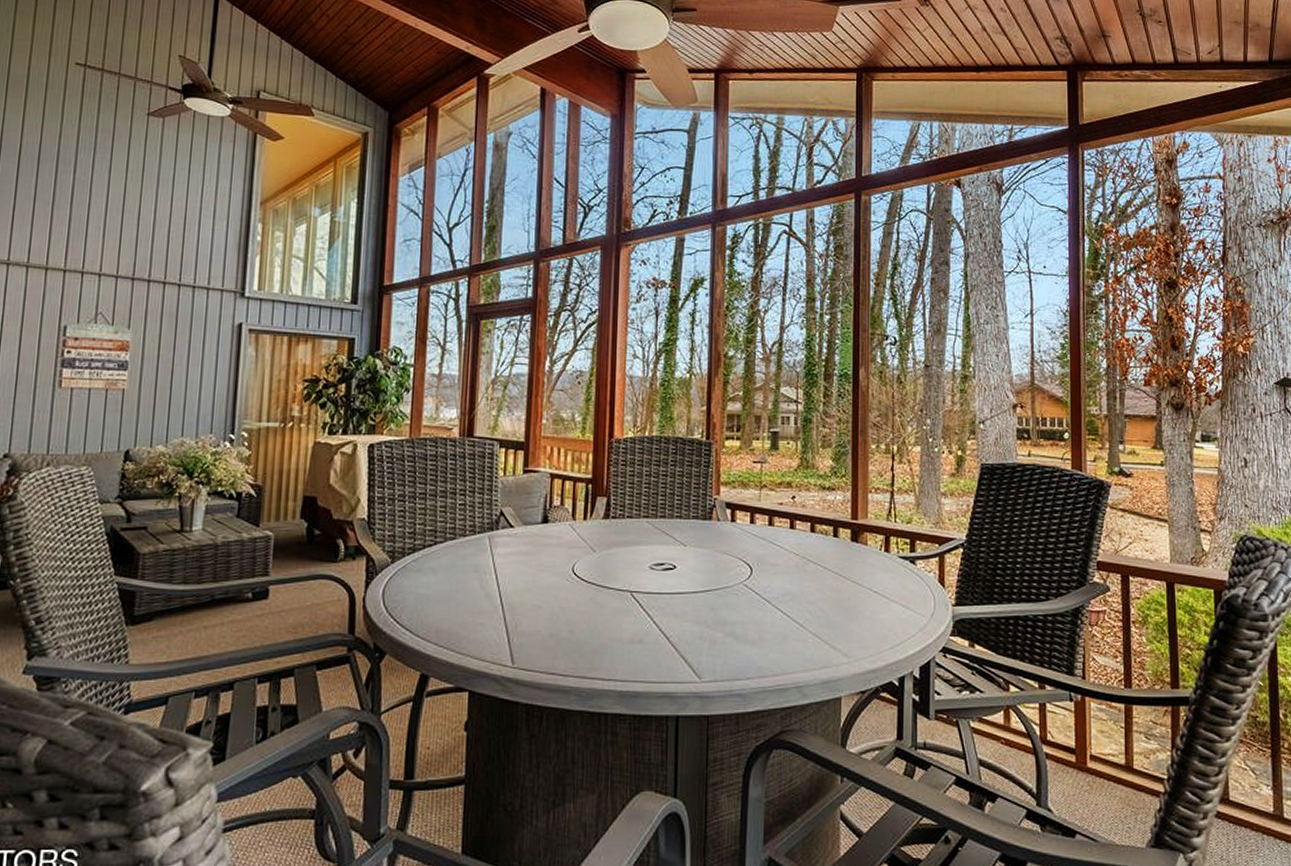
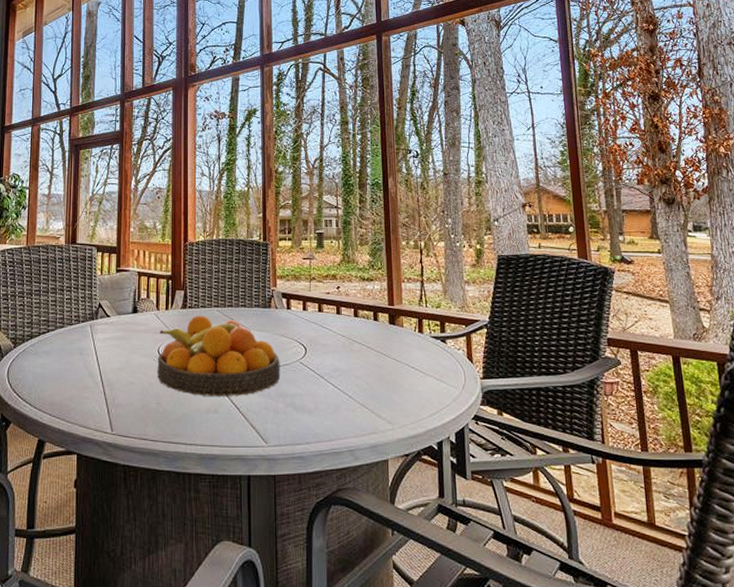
fruit bowl: none [570,527,720,625] -> present [157,315,281,397]

